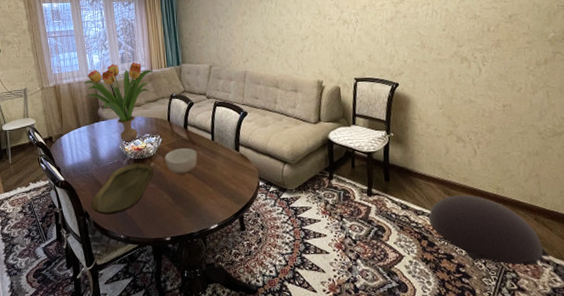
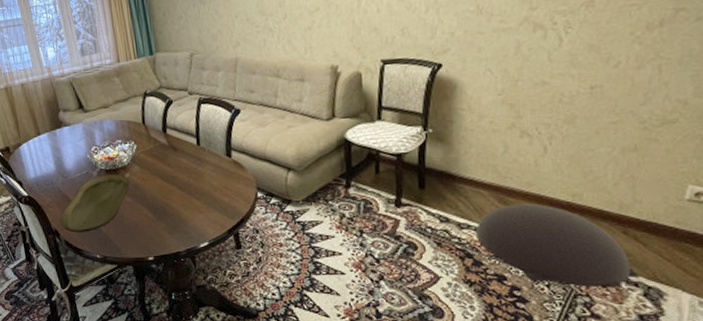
flower arrangement: present [84,61,154,144] -> none [39,53,122,152]
bowl: present [164,147,198,175] -> none [141,154,181,187]

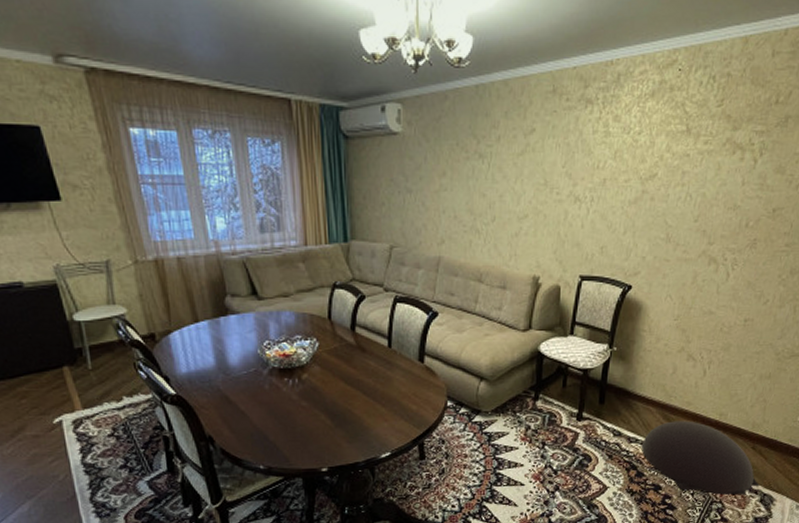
placemat: present [59,174,130,233] -> none [215,374,307,440]

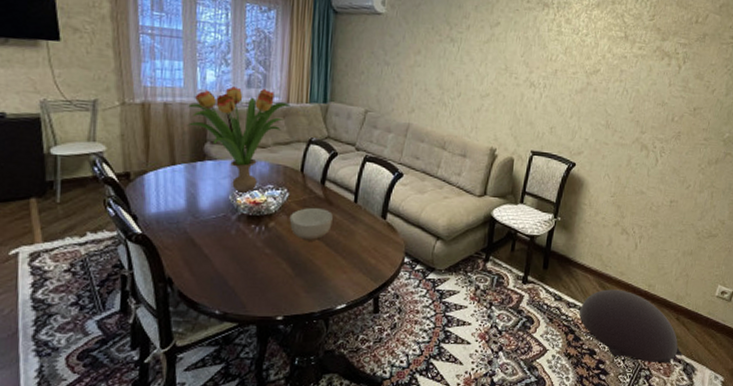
flower arrangement: none [202,231,309,347] -> present [187,86,291,194]
bowl: none [322,355,368,391] -> present [289,207,334,241]

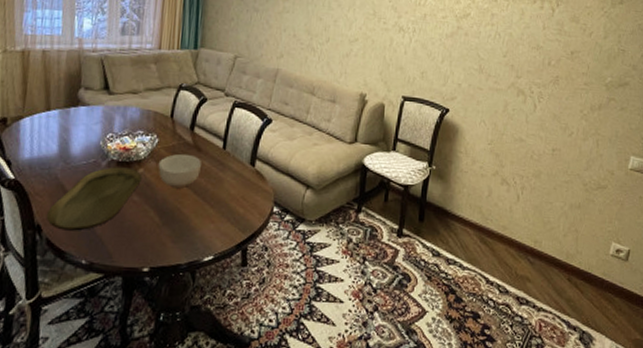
placemat: none [176,220,273,283] -> present [46,167,142,231]
flower arrangement: present [187,86,291,194] -> none [63,34,162,140]
helmet: present [579,289,683,364] -> none [460,244,577,331]

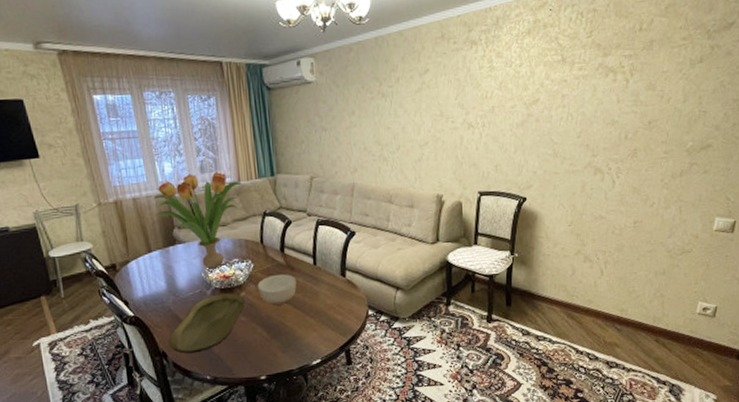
flower arrangement: none [63,34,162,140] -> present [153,171,242,270]

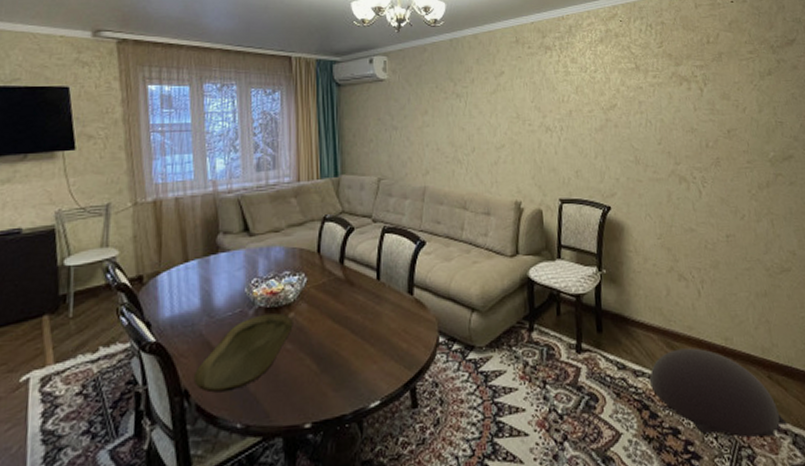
flower arrangement: present [153,171,242,270] -> none [199,169,301,285]
bowl: present [257,273,297,306] -> none [309,290,357,330]
helmet: none [550,318,667,387] -> present [650,348,787,438]

